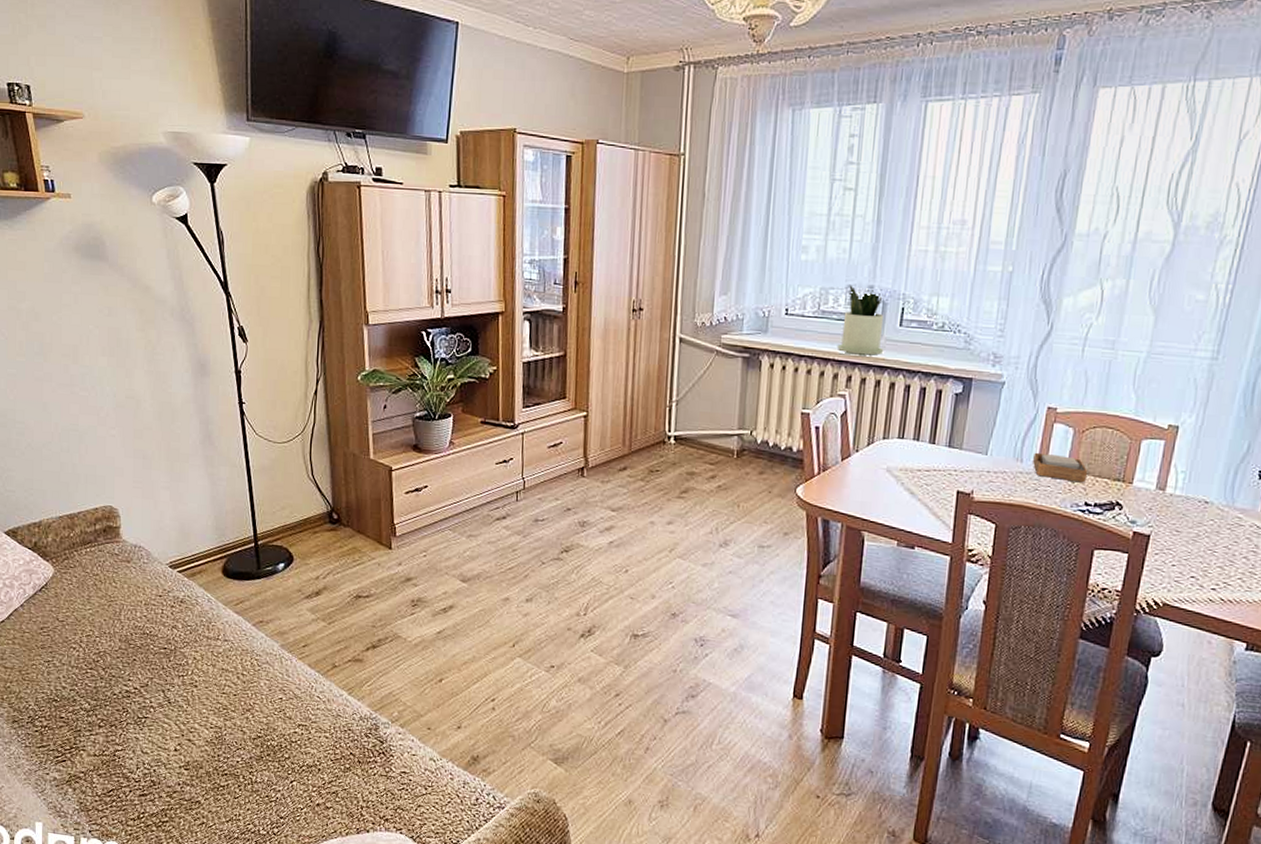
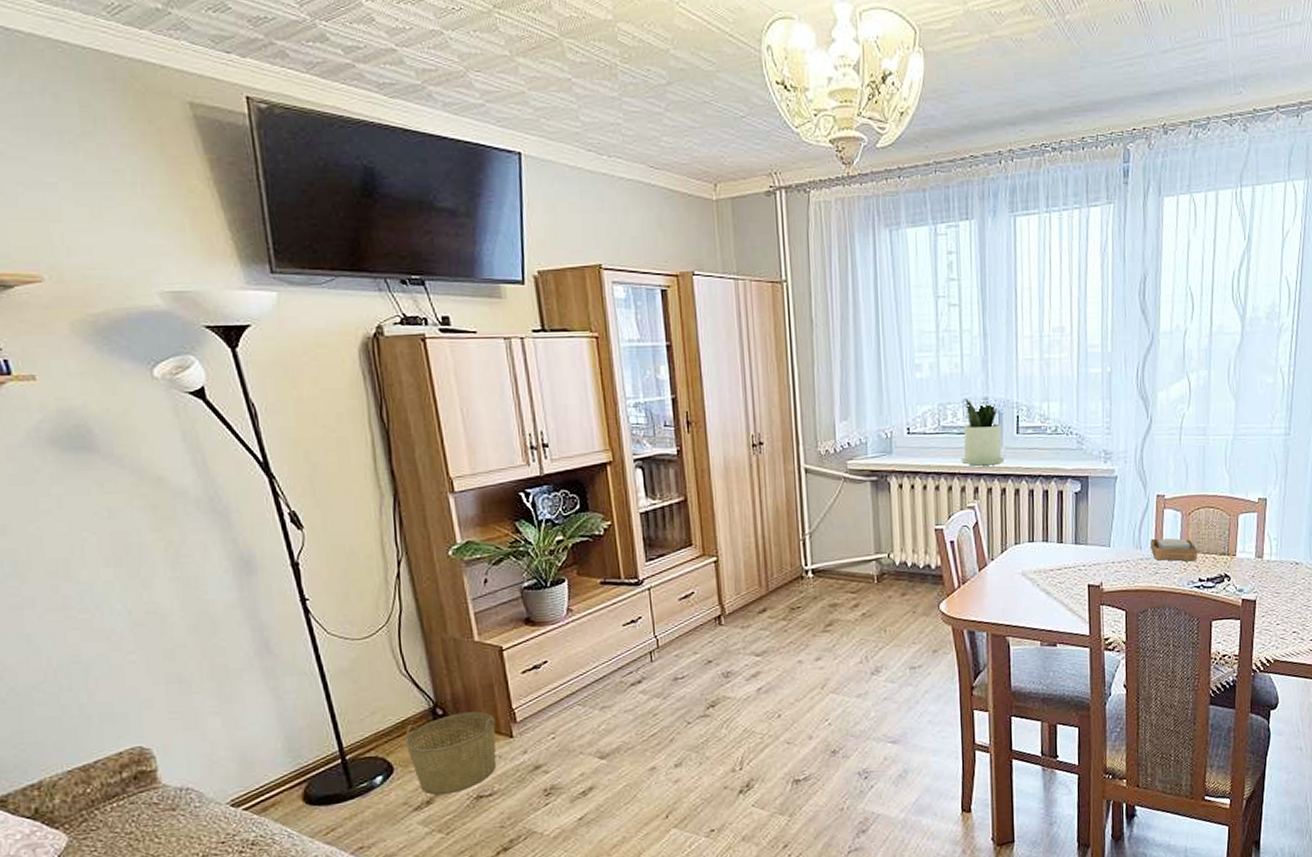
basket: none [305,519,378,589] -> present [405,711,497,795]

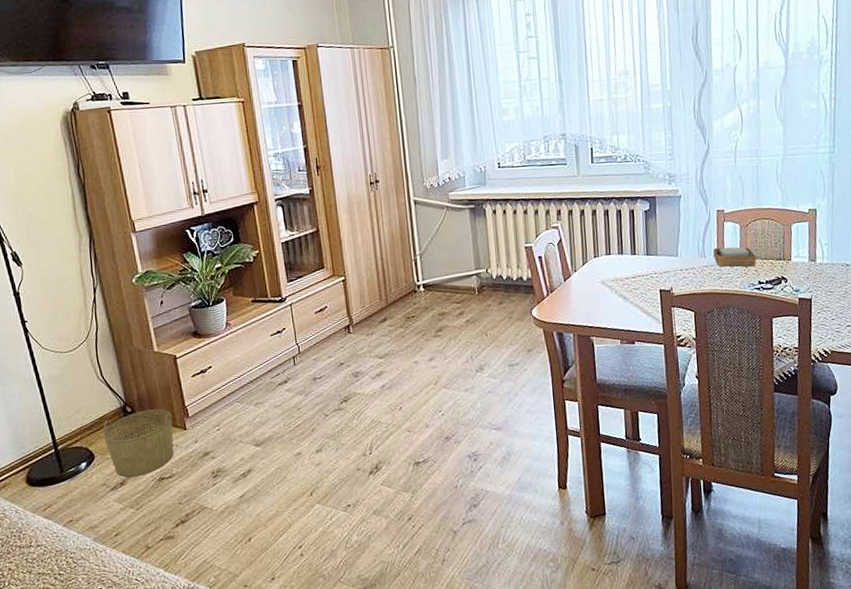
planter: present [960,398,1005,466] -> none [544,135,583,192]

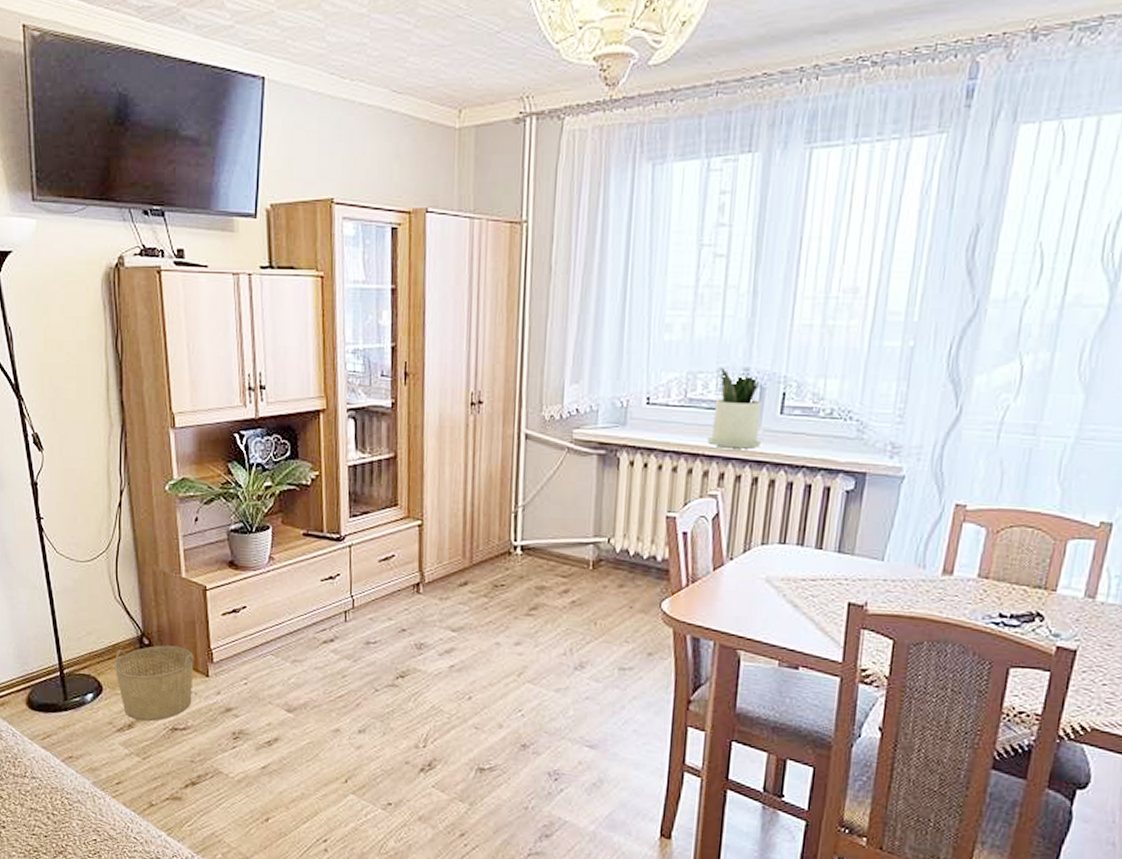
planter: none [544,135,583,192] -> present [707,367,762,449]
napkin holder: present [713,247,757,267] -> none [936,557,1003,591]

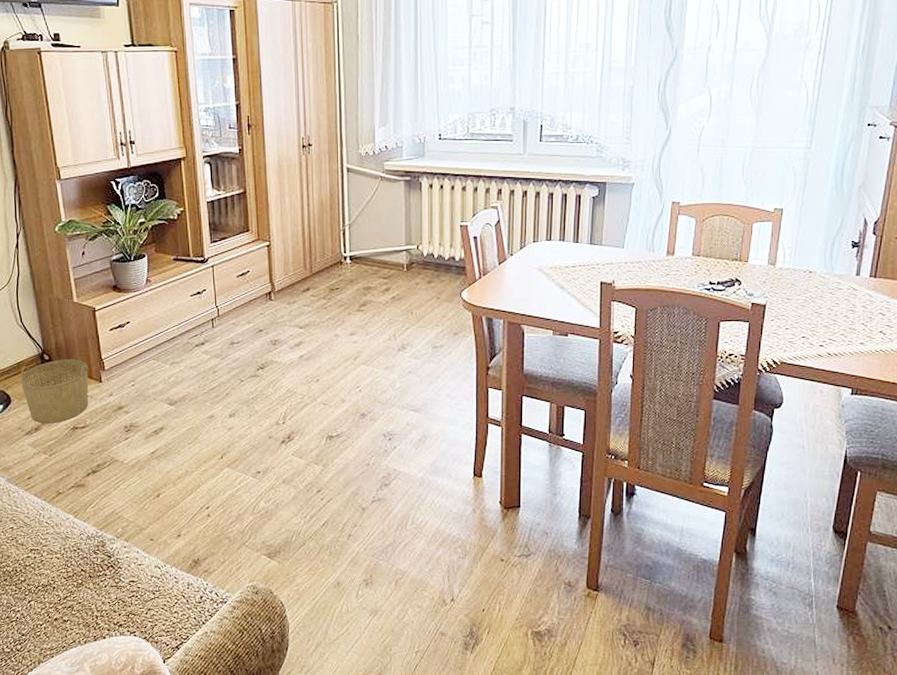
planter: present [707,367,762,449] -> none [486,108,528,170]

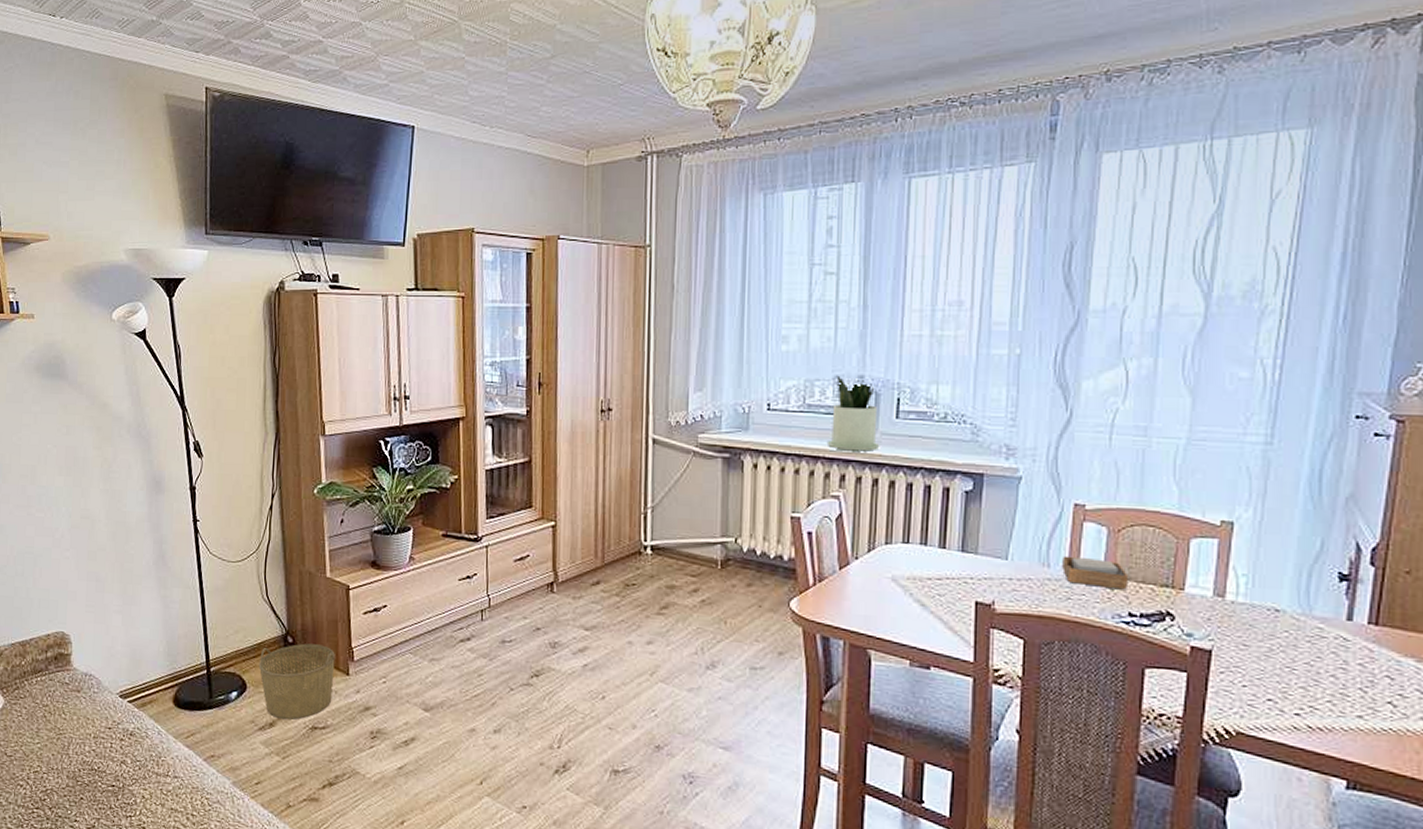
planter: none [486,108,528,170] -> present [826,375,880,452]
napkin holder: none [662,242,710,265] -> present [1061,556,1129,590]

